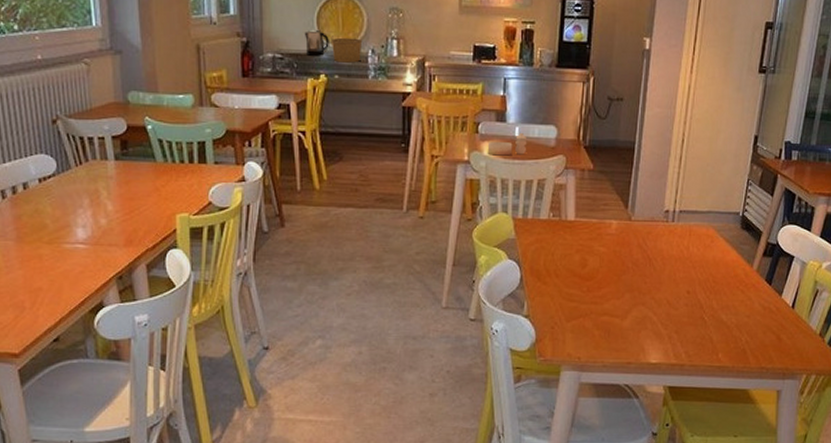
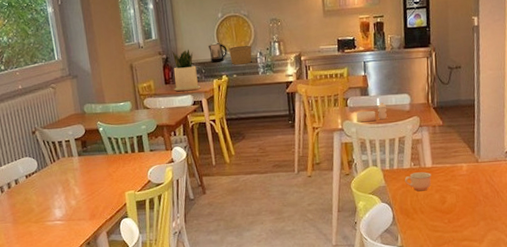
planter: none [253,33,289,90] -> present [172,49,200,92]
cup: none [539,225,573,250] -> present [404,172,432,191]

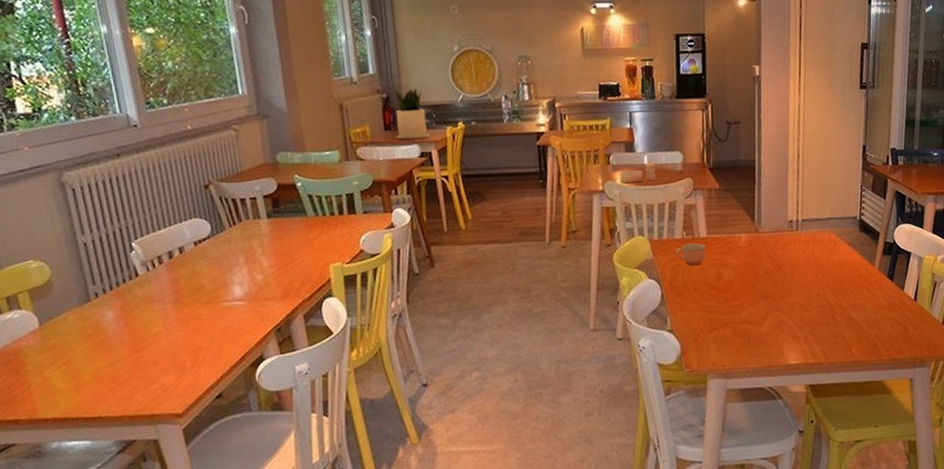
kettle: present [209,42,227,63] -> none [441,81,465,107]
basket: present [228,44,252,65] -> none [465,85,496,110]

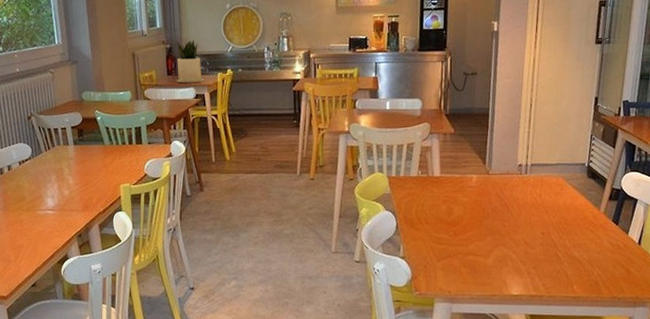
sugar bowl: present [619,161,657,184] -> none [364,107,397,126]
cup: present [675,243,706,266] -> none [410,181,439,201]

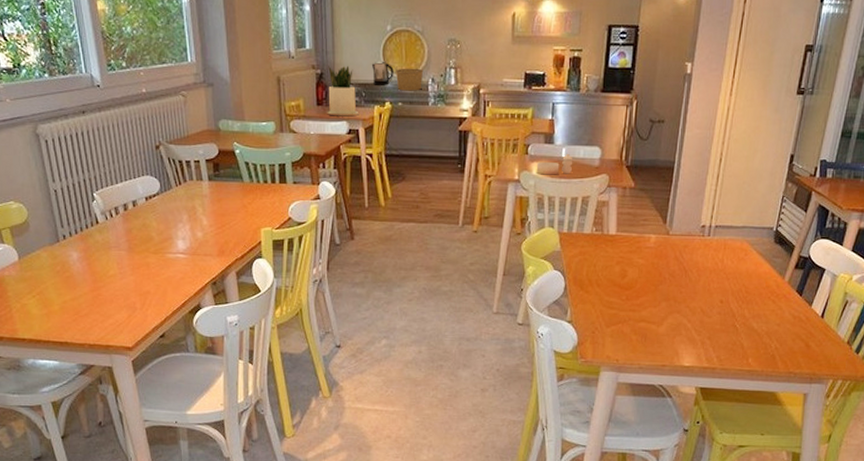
kettle: none [215,34,234,56] -> present [372,61,394,87]
basket: none [234,37,260,59] -> present [395,67,424,91]
sugar bowl: none [364,107,397,126] -> present [536,154,573,175]

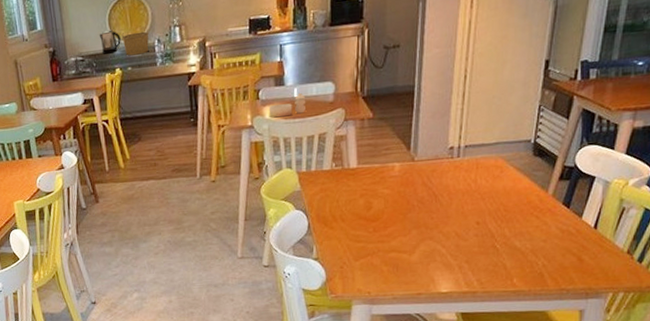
planter: present [327,65,358,117] -> none [59,39,91,90]

